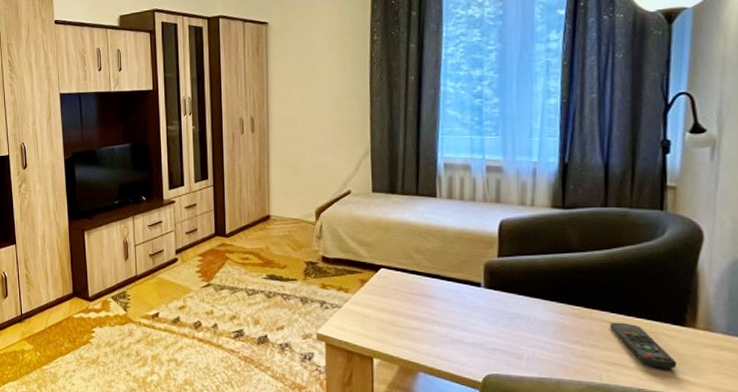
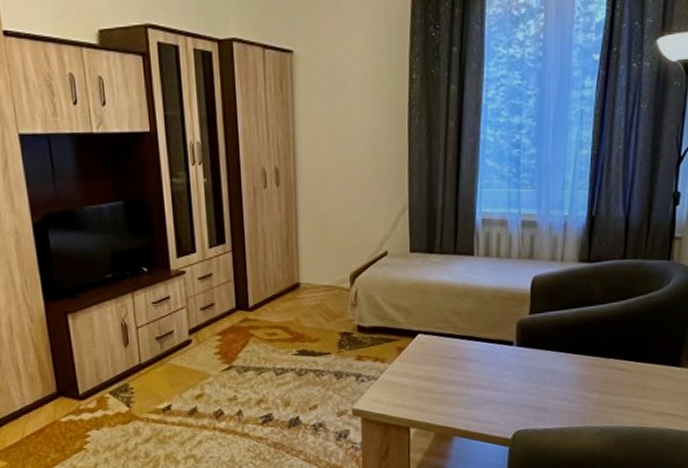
remote control: present [609,322,677,369] -> none [621,368,672,407]

